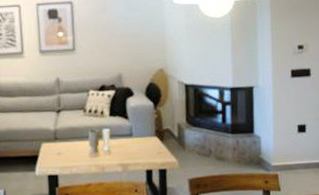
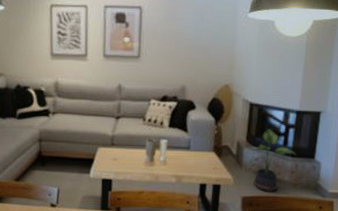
potted plant: none [192,108,236,172] -> present [249,129,296,192]

